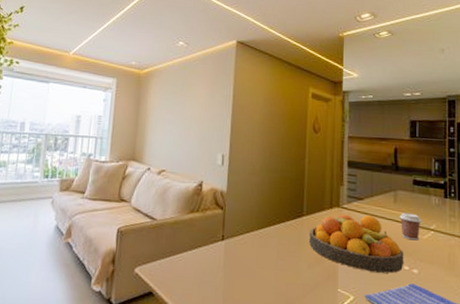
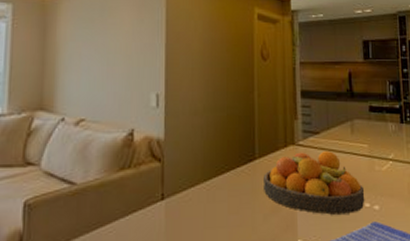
coffee cup: present [399,212,421,241] -> none [357,143,380,174]

